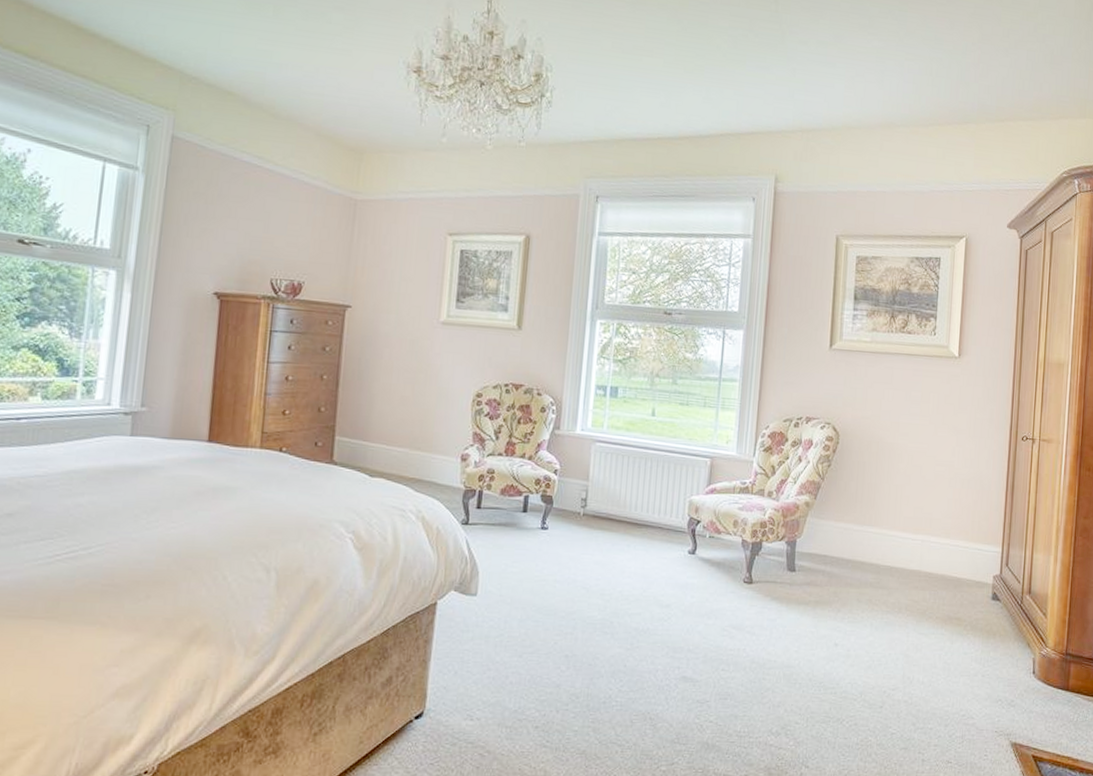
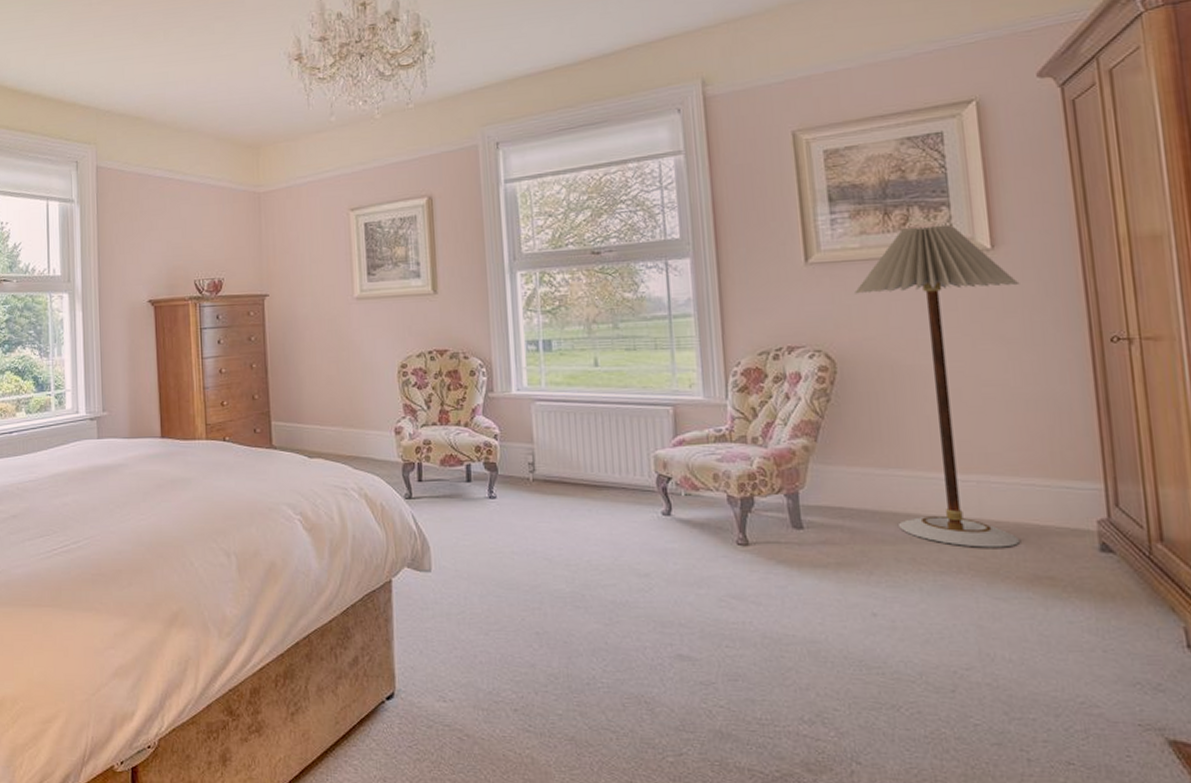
floor lamp: none [861,331,973,594] -> present [854,224,1020,548]

